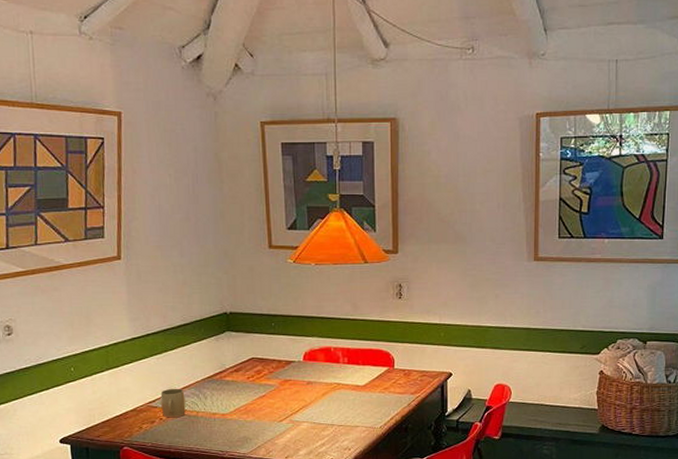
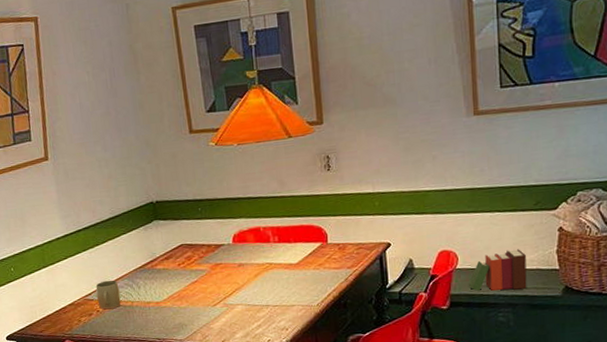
books: none [518,388,570,426] -> present [468,249,527,292]

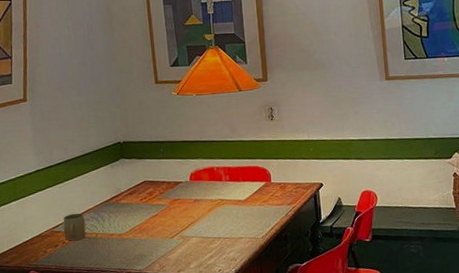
books: present [468,249,527,292] -> none [386,190,432,227]

